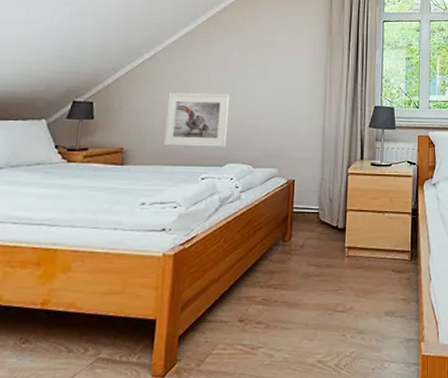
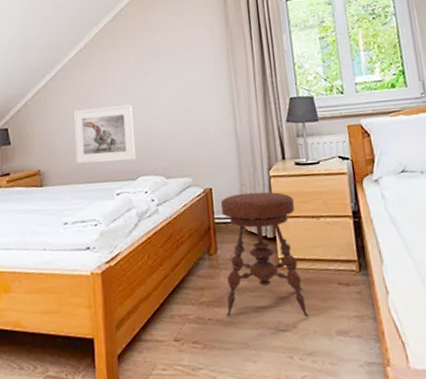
stool: none [291,186,365,300] -> present [220,191,309,318]

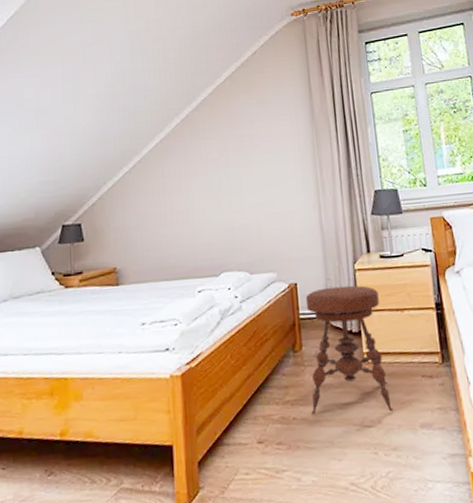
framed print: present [73,104,137,164] -> none [152,197,219,261]

